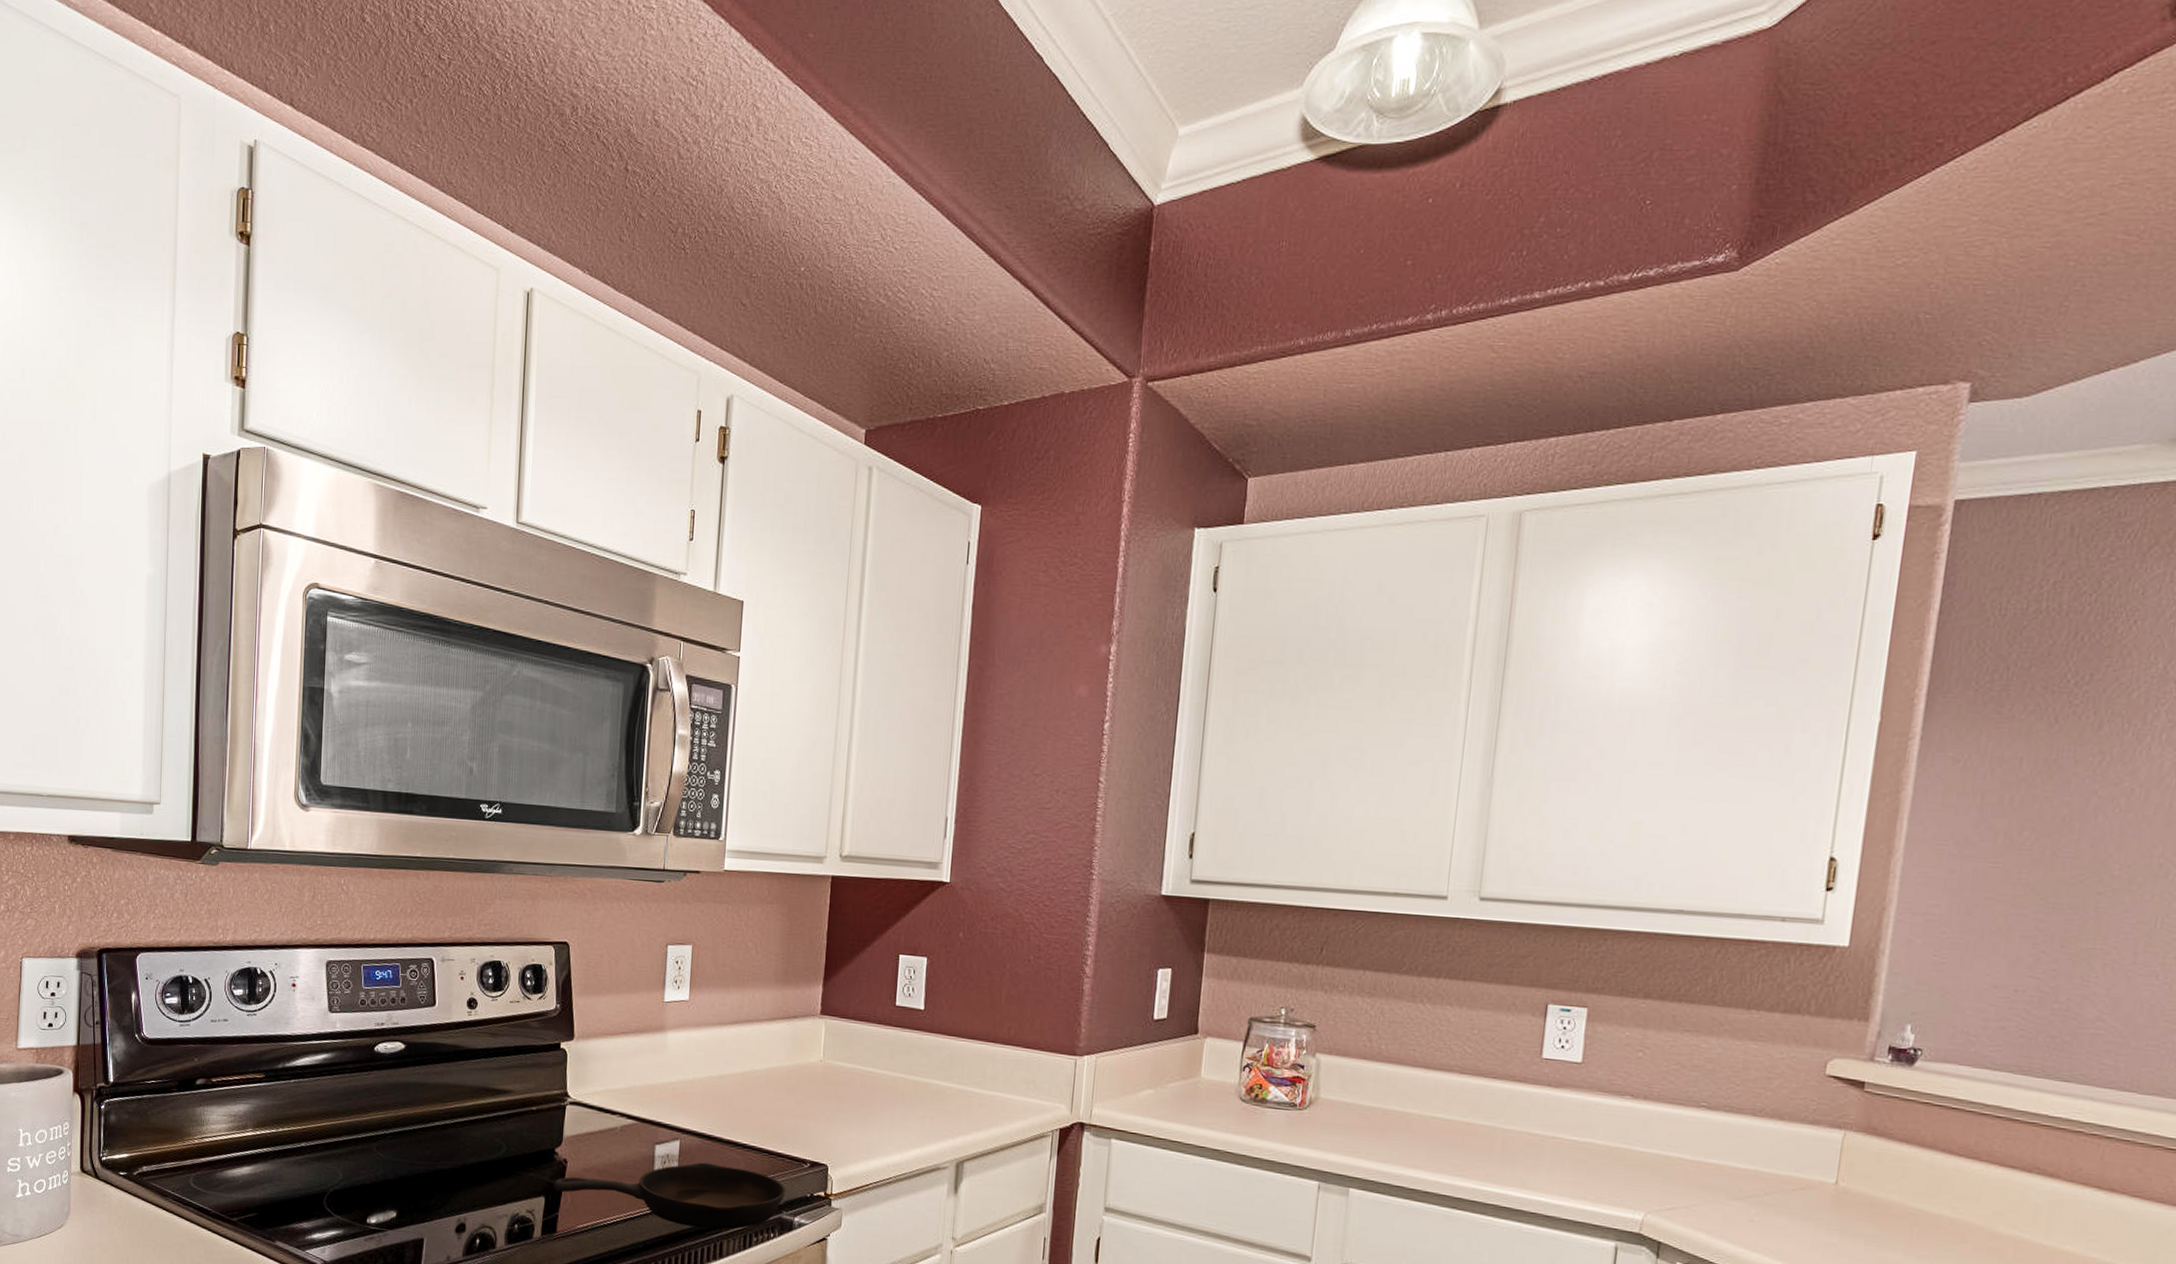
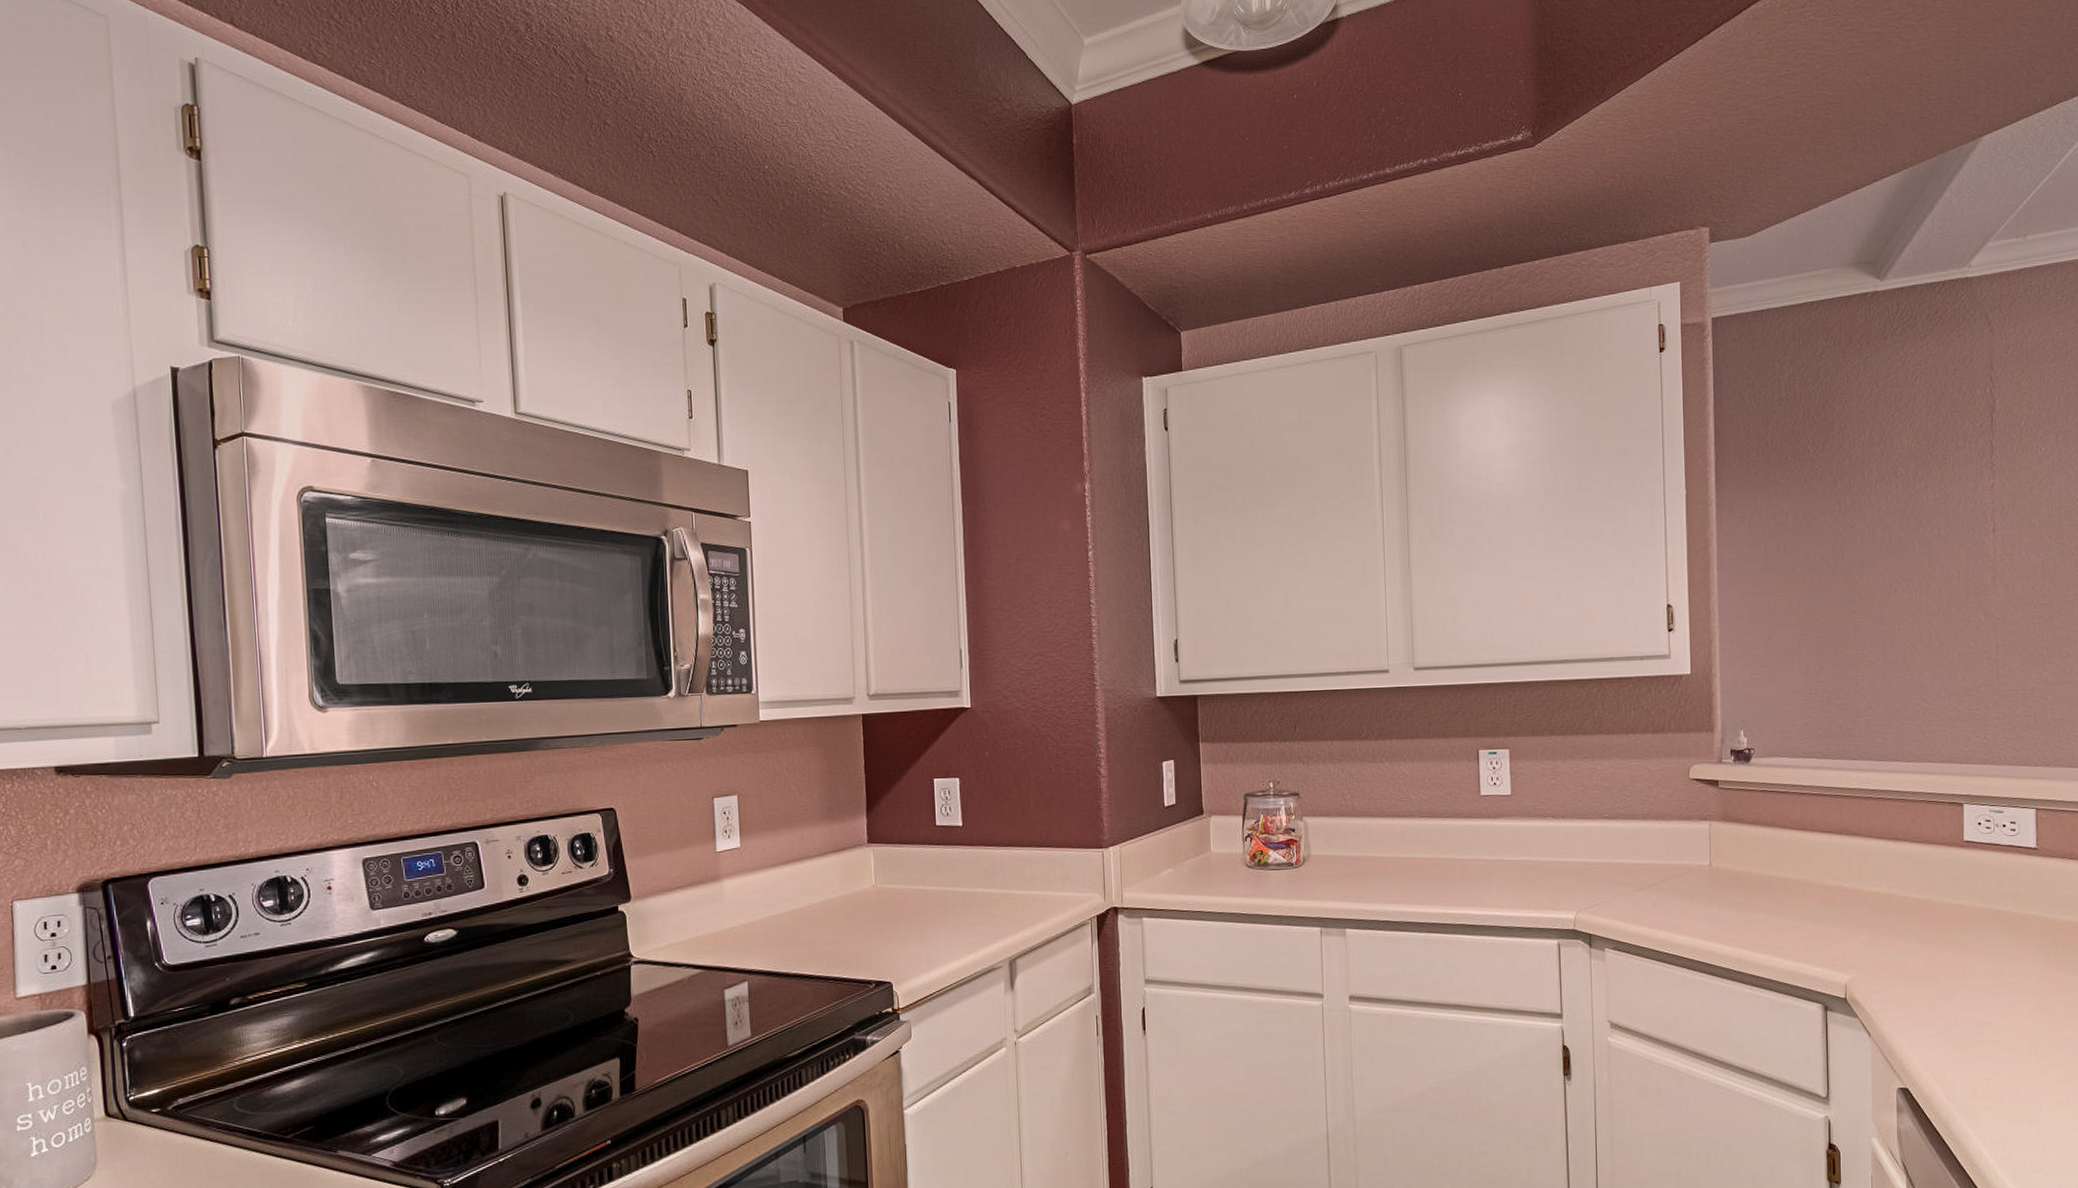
frying pan: present [554,1162,786,1230] -> none [627,998,856,1062]

